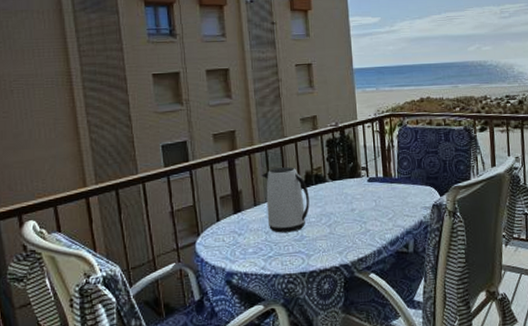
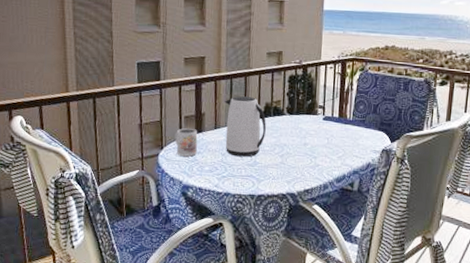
mug: none [211,209,239,241] -> present [174,128,198,157]

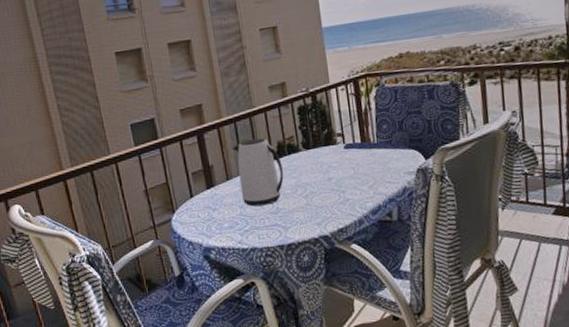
mug: present [174,128,198,157] -> none [185,185,213,217]

